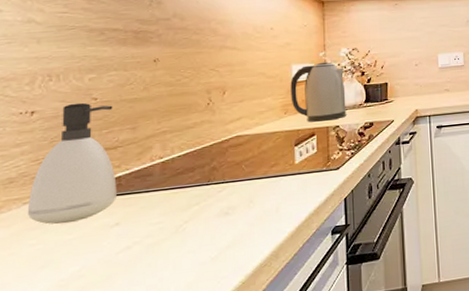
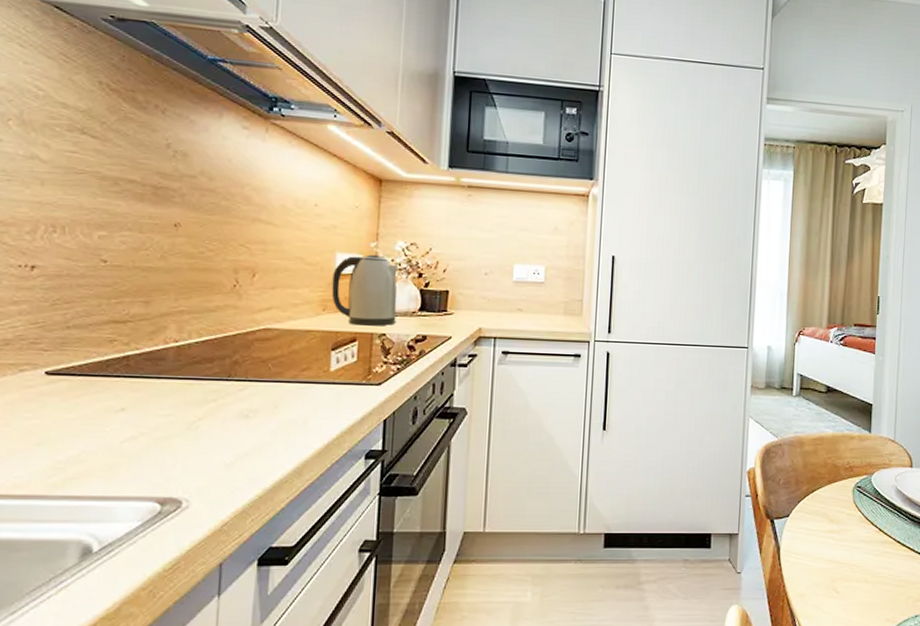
soap dispenser: present [27,102,117,225] -> none [23,262,125,401]

